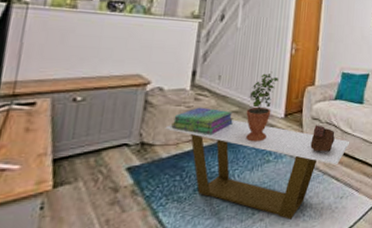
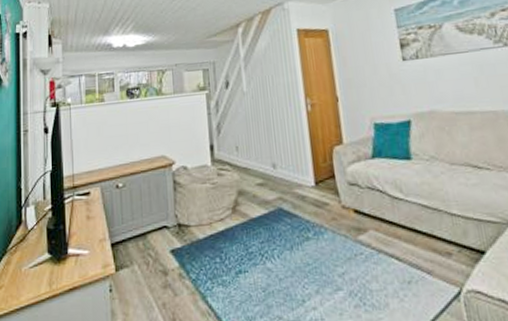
coffee table: present [165,119,350,220] -> none [196,193,405,309]
stack of books: present [171,107,233,134] -> none [201,182,260,212]
potted plant: present [246,71,278,142] -> none [271,134,300,217]
architectural model: present [310,125,335,152] -> none [353,191,384,225]

